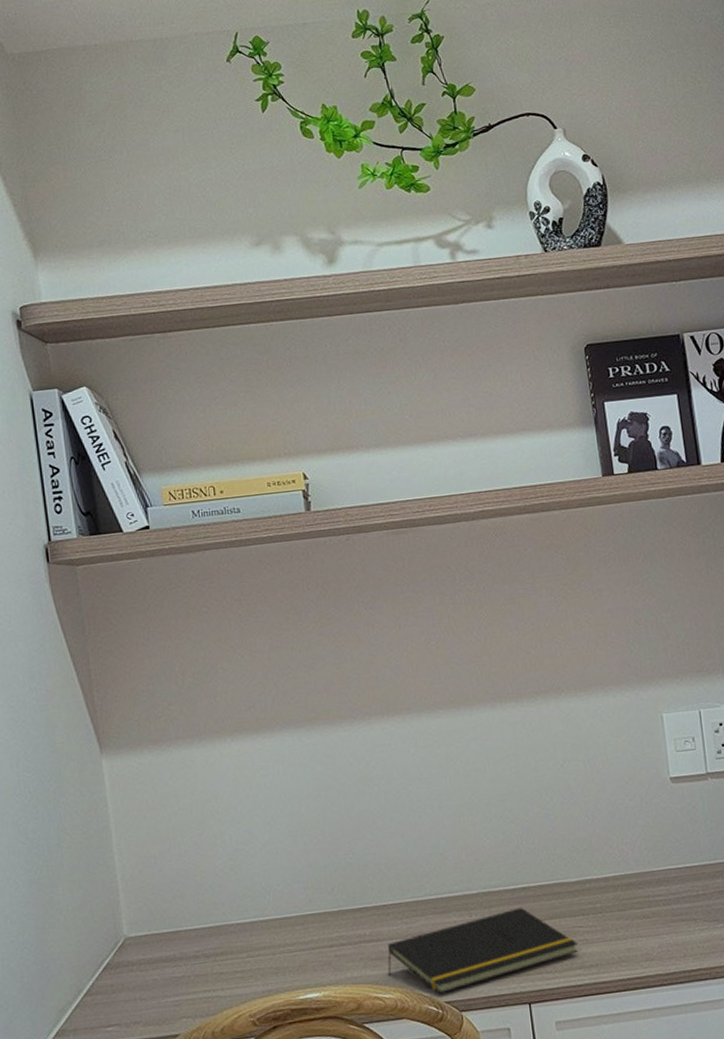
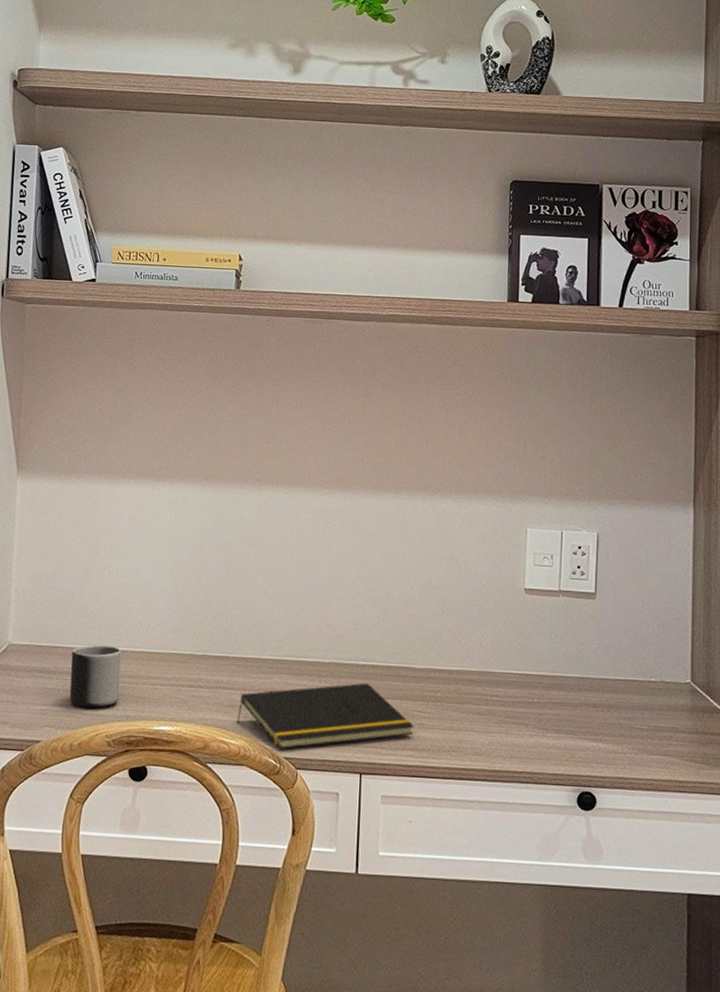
mug: none [196,919,257,991] -> present [69,645,121,708]

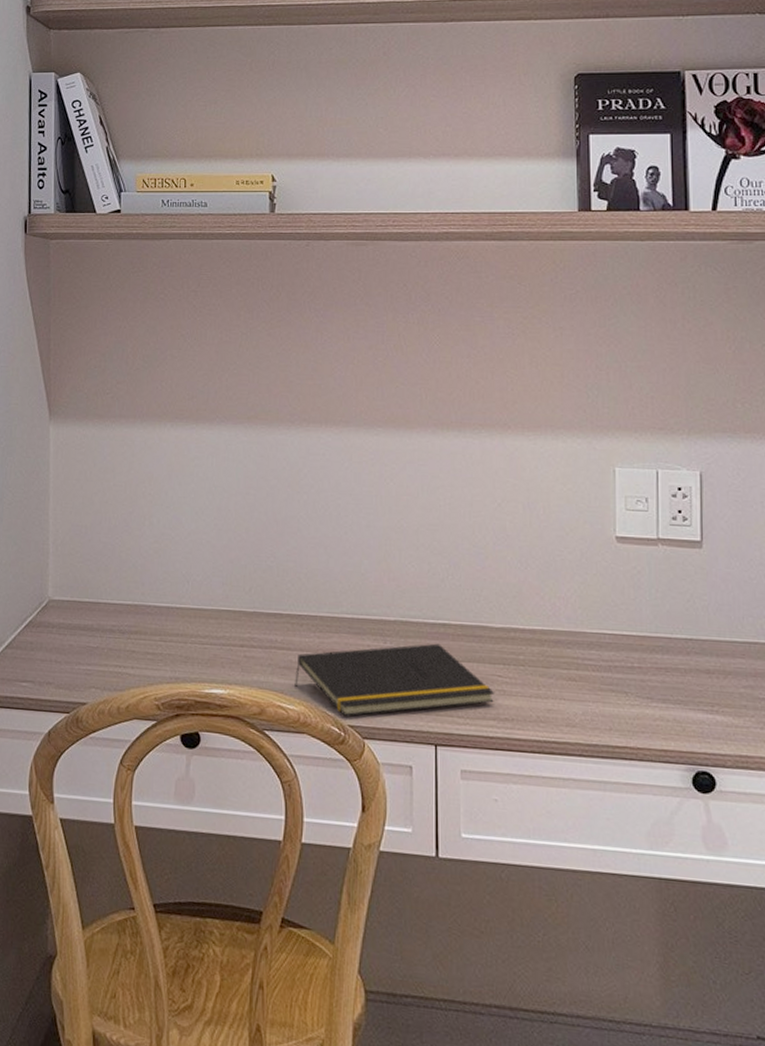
mug: present [69,645,121,708] -> none [114,601,167,669]

